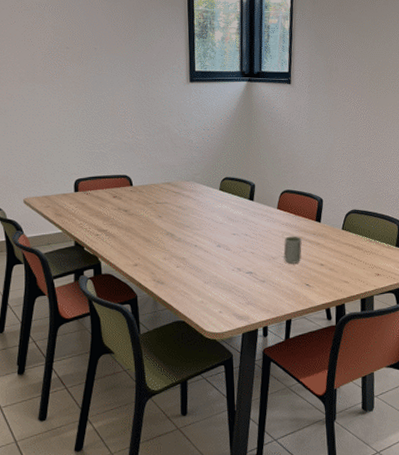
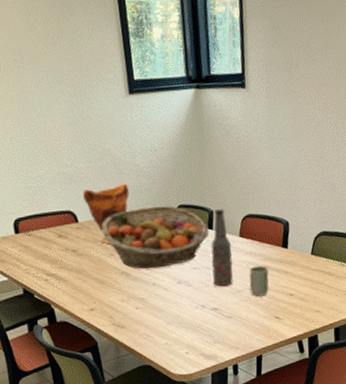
vase: none [139,155,181,206] -> present [82,183,129,244]
fruit basket: none [153,177,250,232] -> present [102,205,209,269]
bottle: none [249,184,270,253] -> present [211,209,234,287]

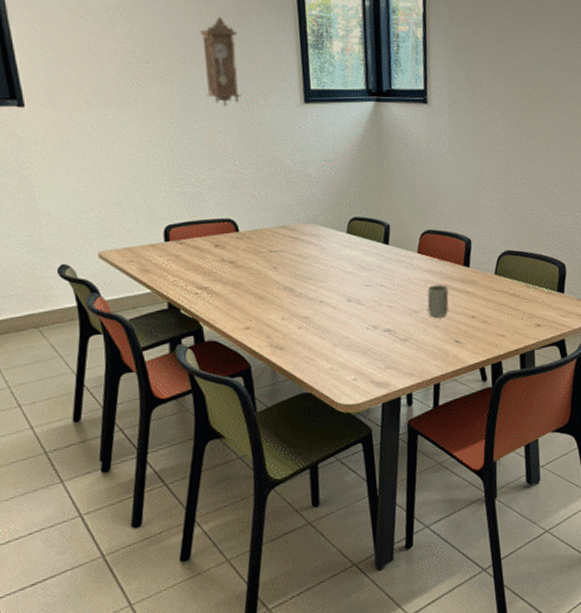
pendulum clock: none [26,9,71,103] -> present [199,16,241,107]
vase: present [82,183,129,244] -> none [245,192,298,256]
fruit basket: present [102,205,209,269] -> none [265,217,385,285]
bottle: present [211,209,234,287] -> none [386,223,411,306]

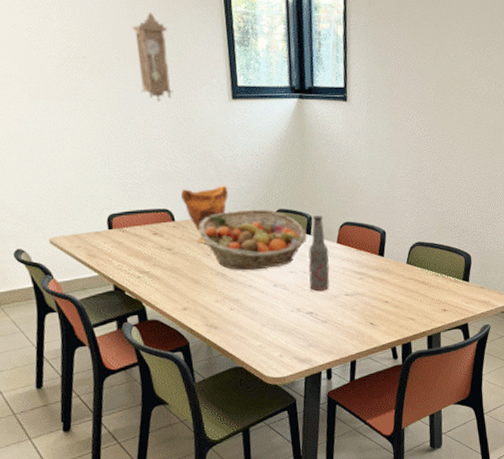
vase: none [245,192,298,256] -> present [180,185,228,244]
fruit basket: none [265,217,385,285] -> present [199,209,307,271]
bottle: none [386,223,411,306] -> present [308,215,330,291]
cup: present [427,284,449,318] -> none [345,272,365,302]

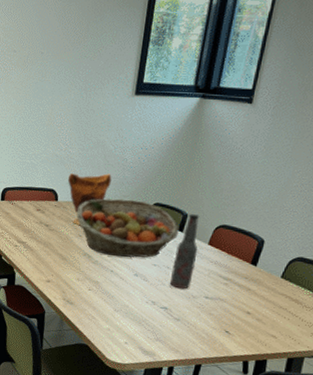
pendulum clock: present [131,12,173,103] -> none [55,12,91,94]

